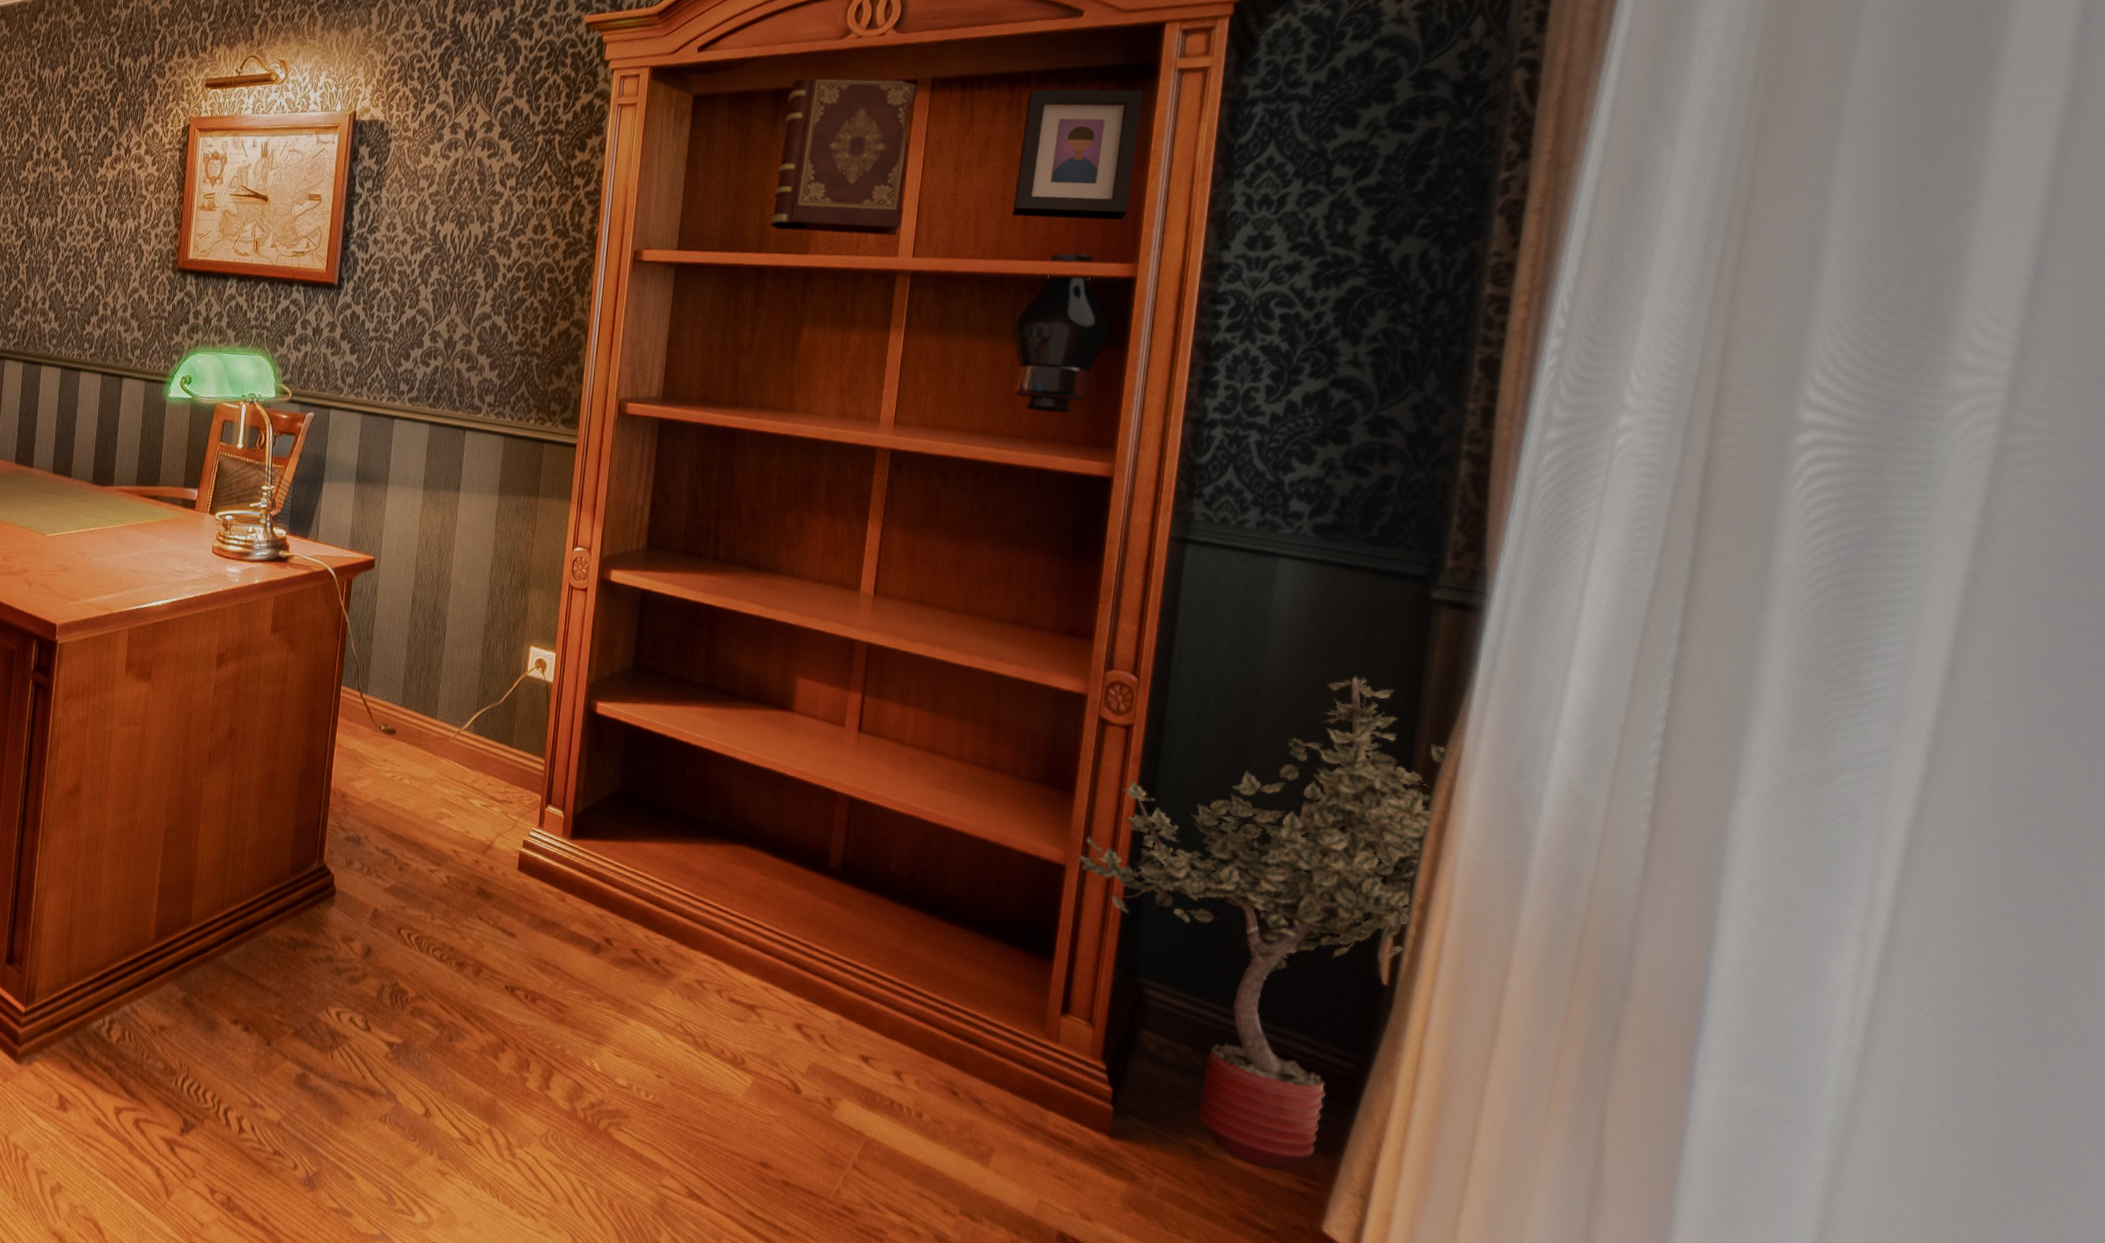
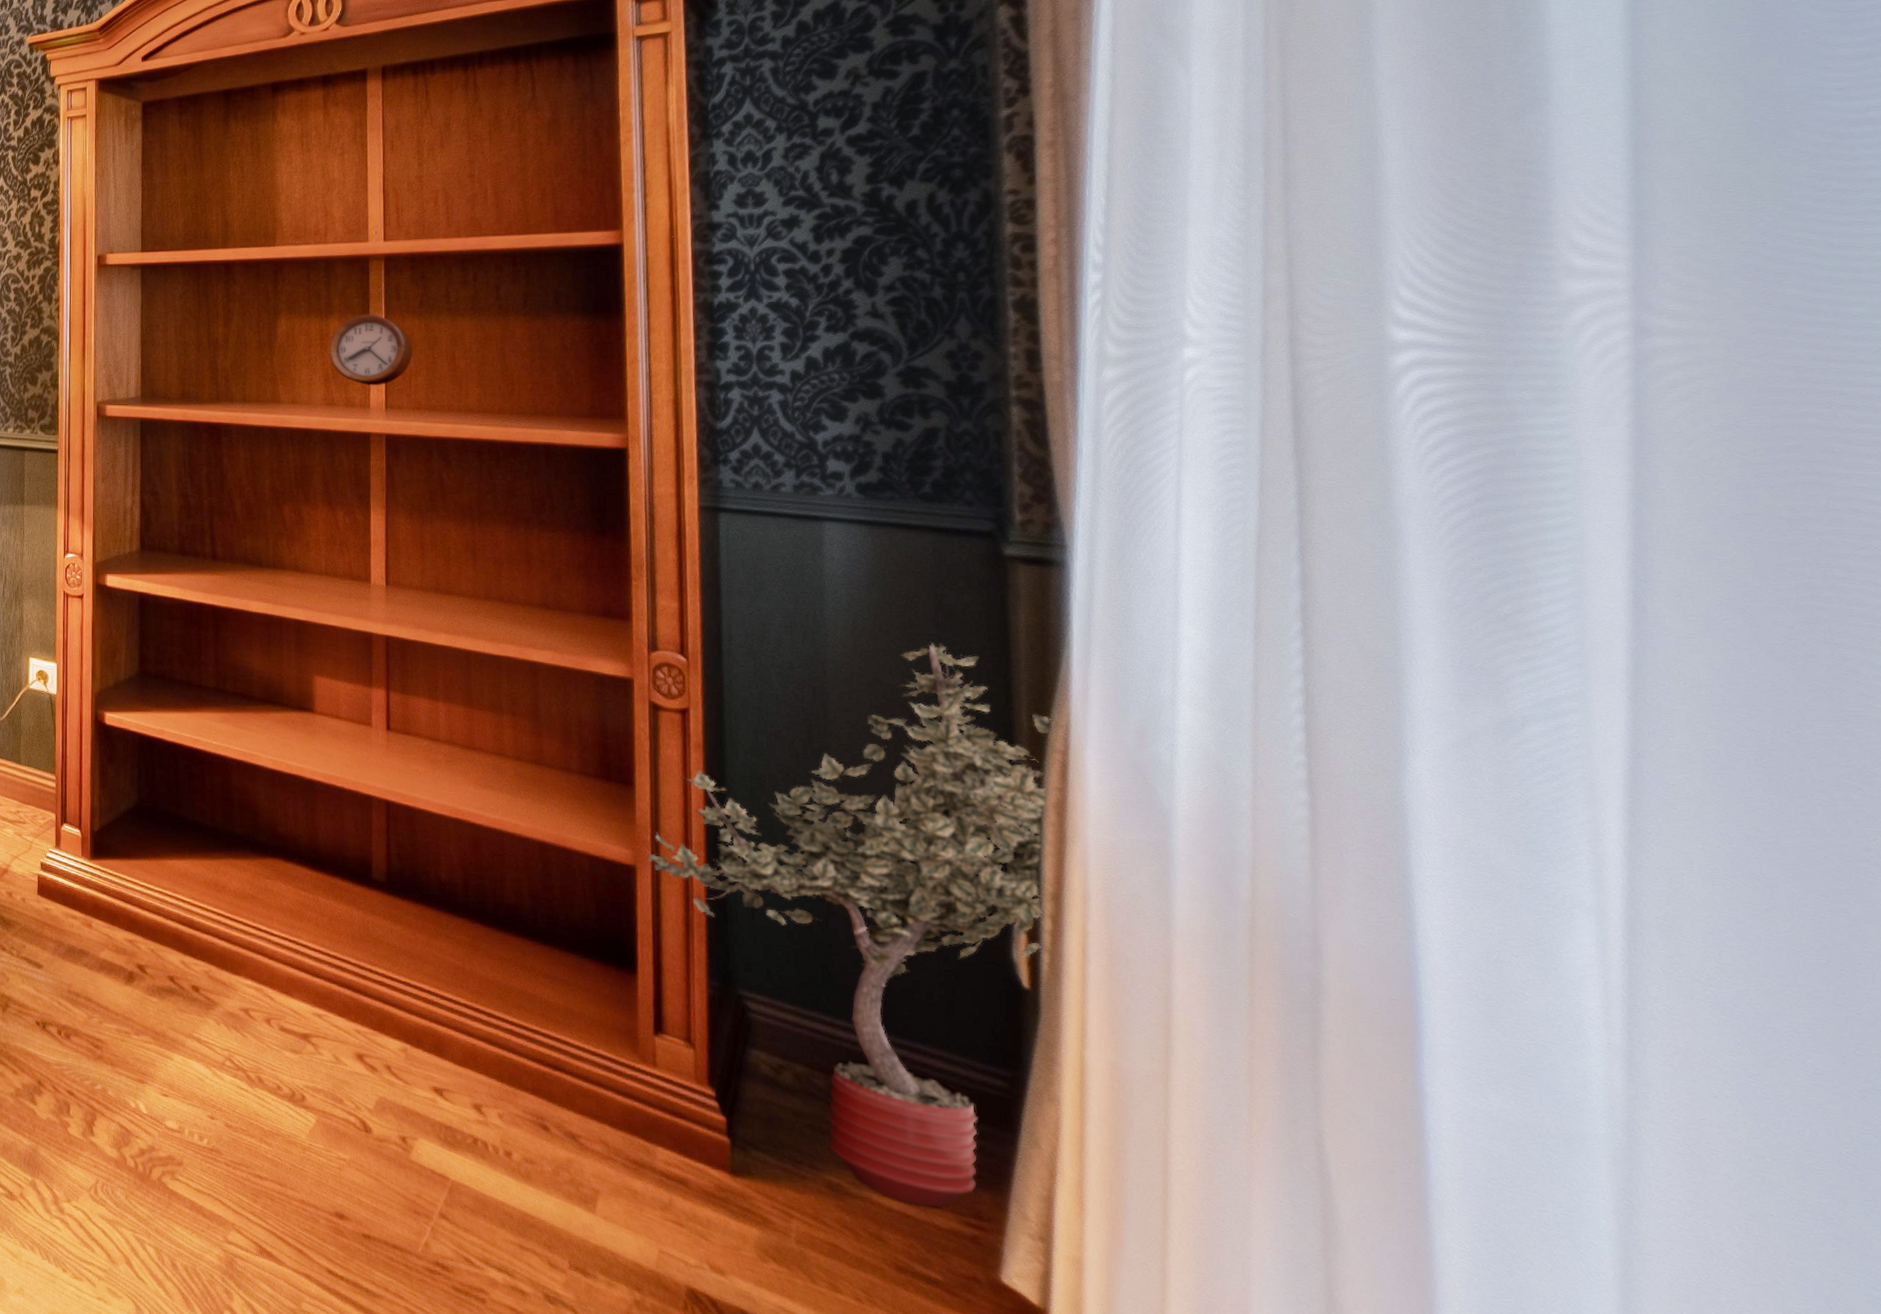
decorative book: present [770,78,920,236] -> none [233,70,371,225]
clock: none [847,329,928,402] -> present [328,313,414,386]
picture frame: present [1012,89,1143,220] -> none [482,60,604,193]
vase: present [1012,253,1109,413] -> none [499,225,602,387]

